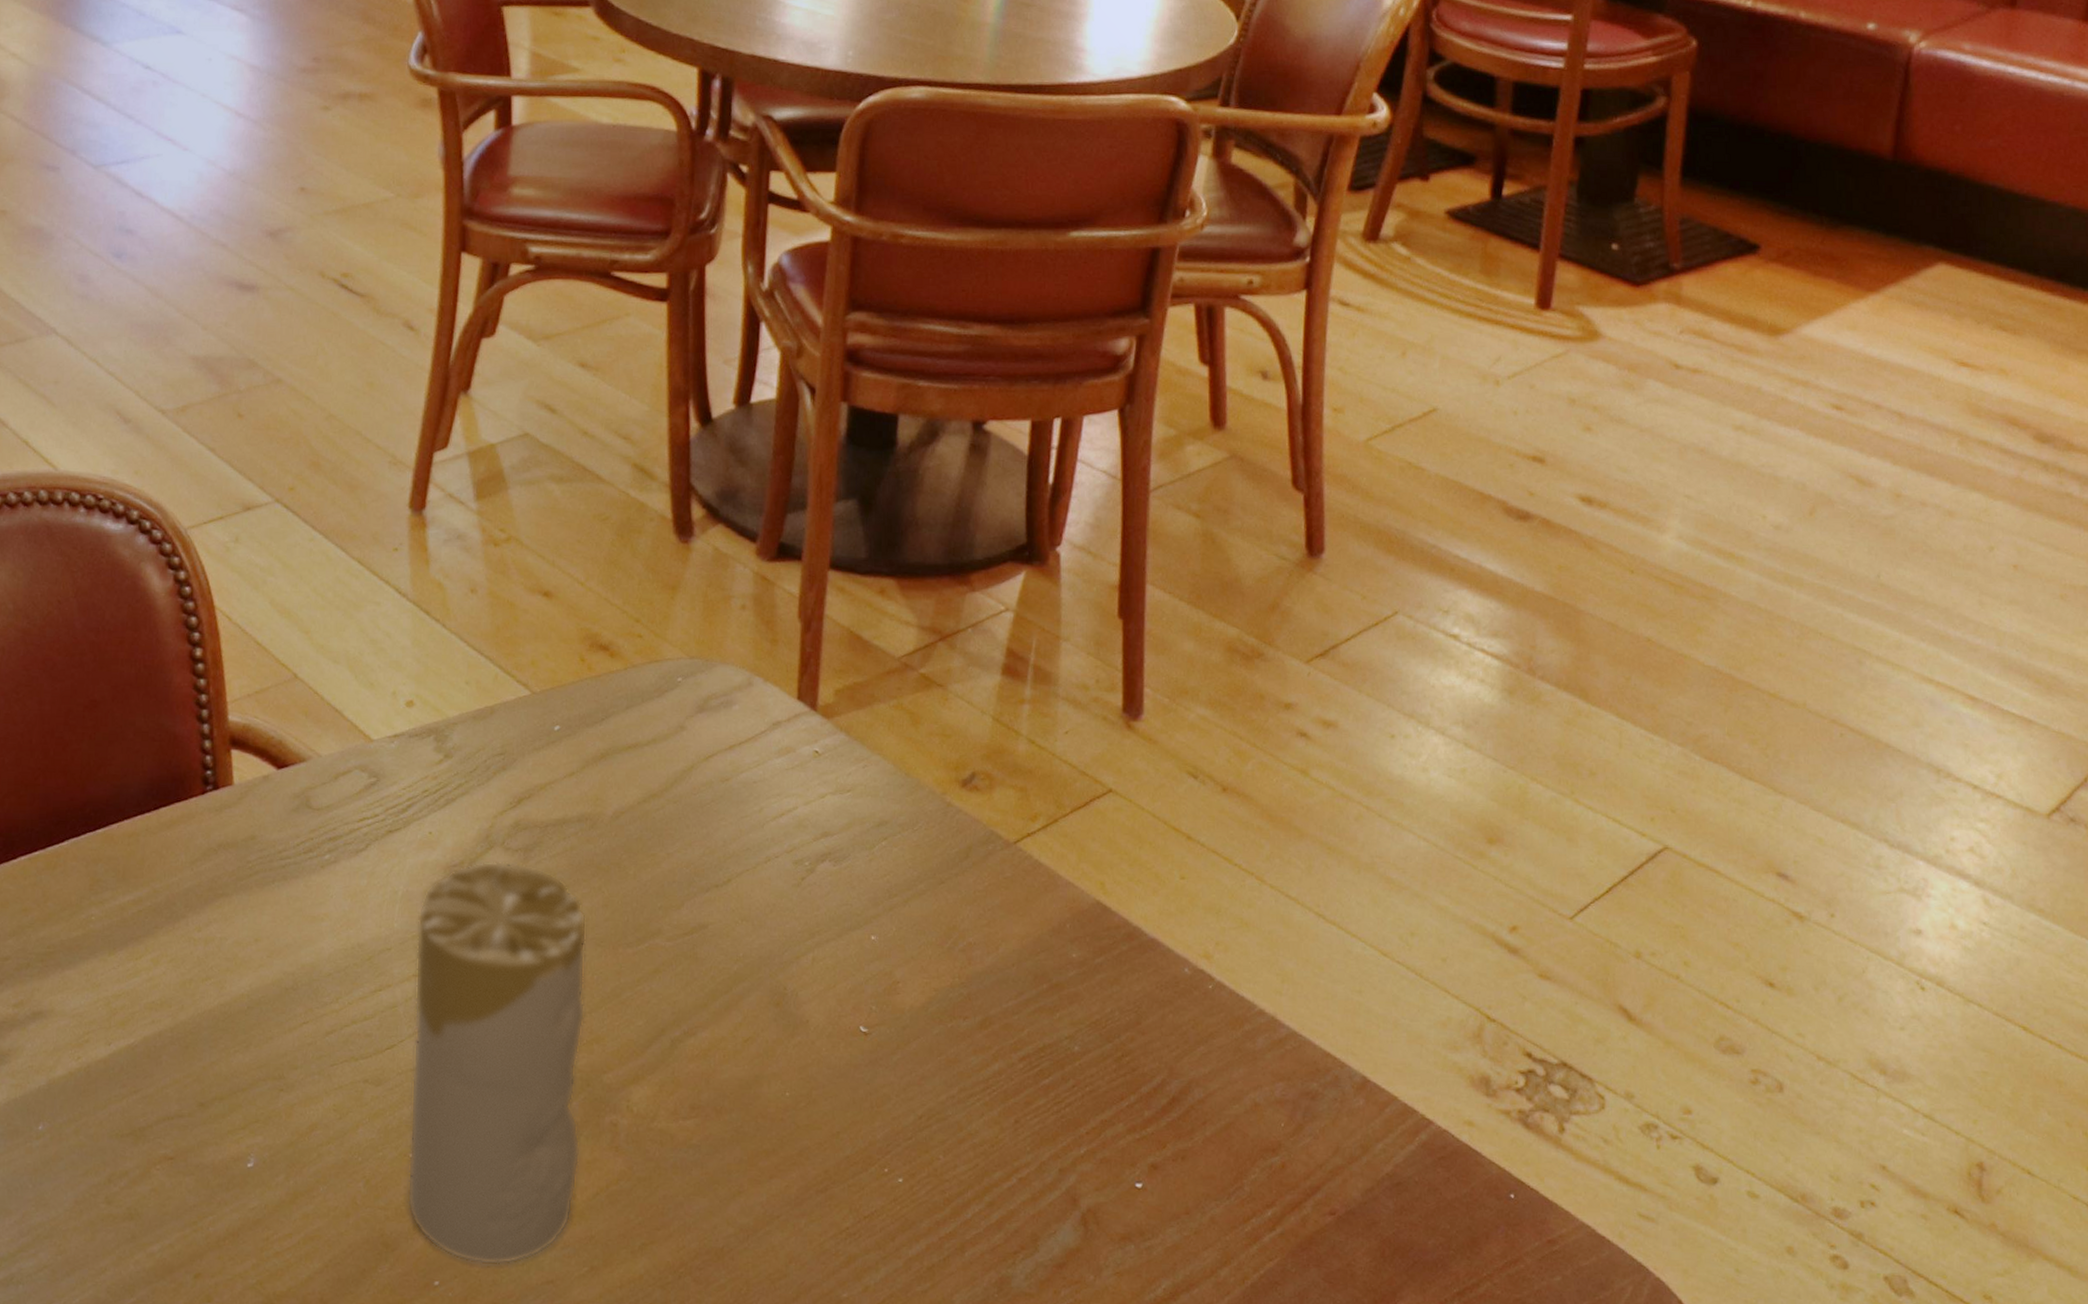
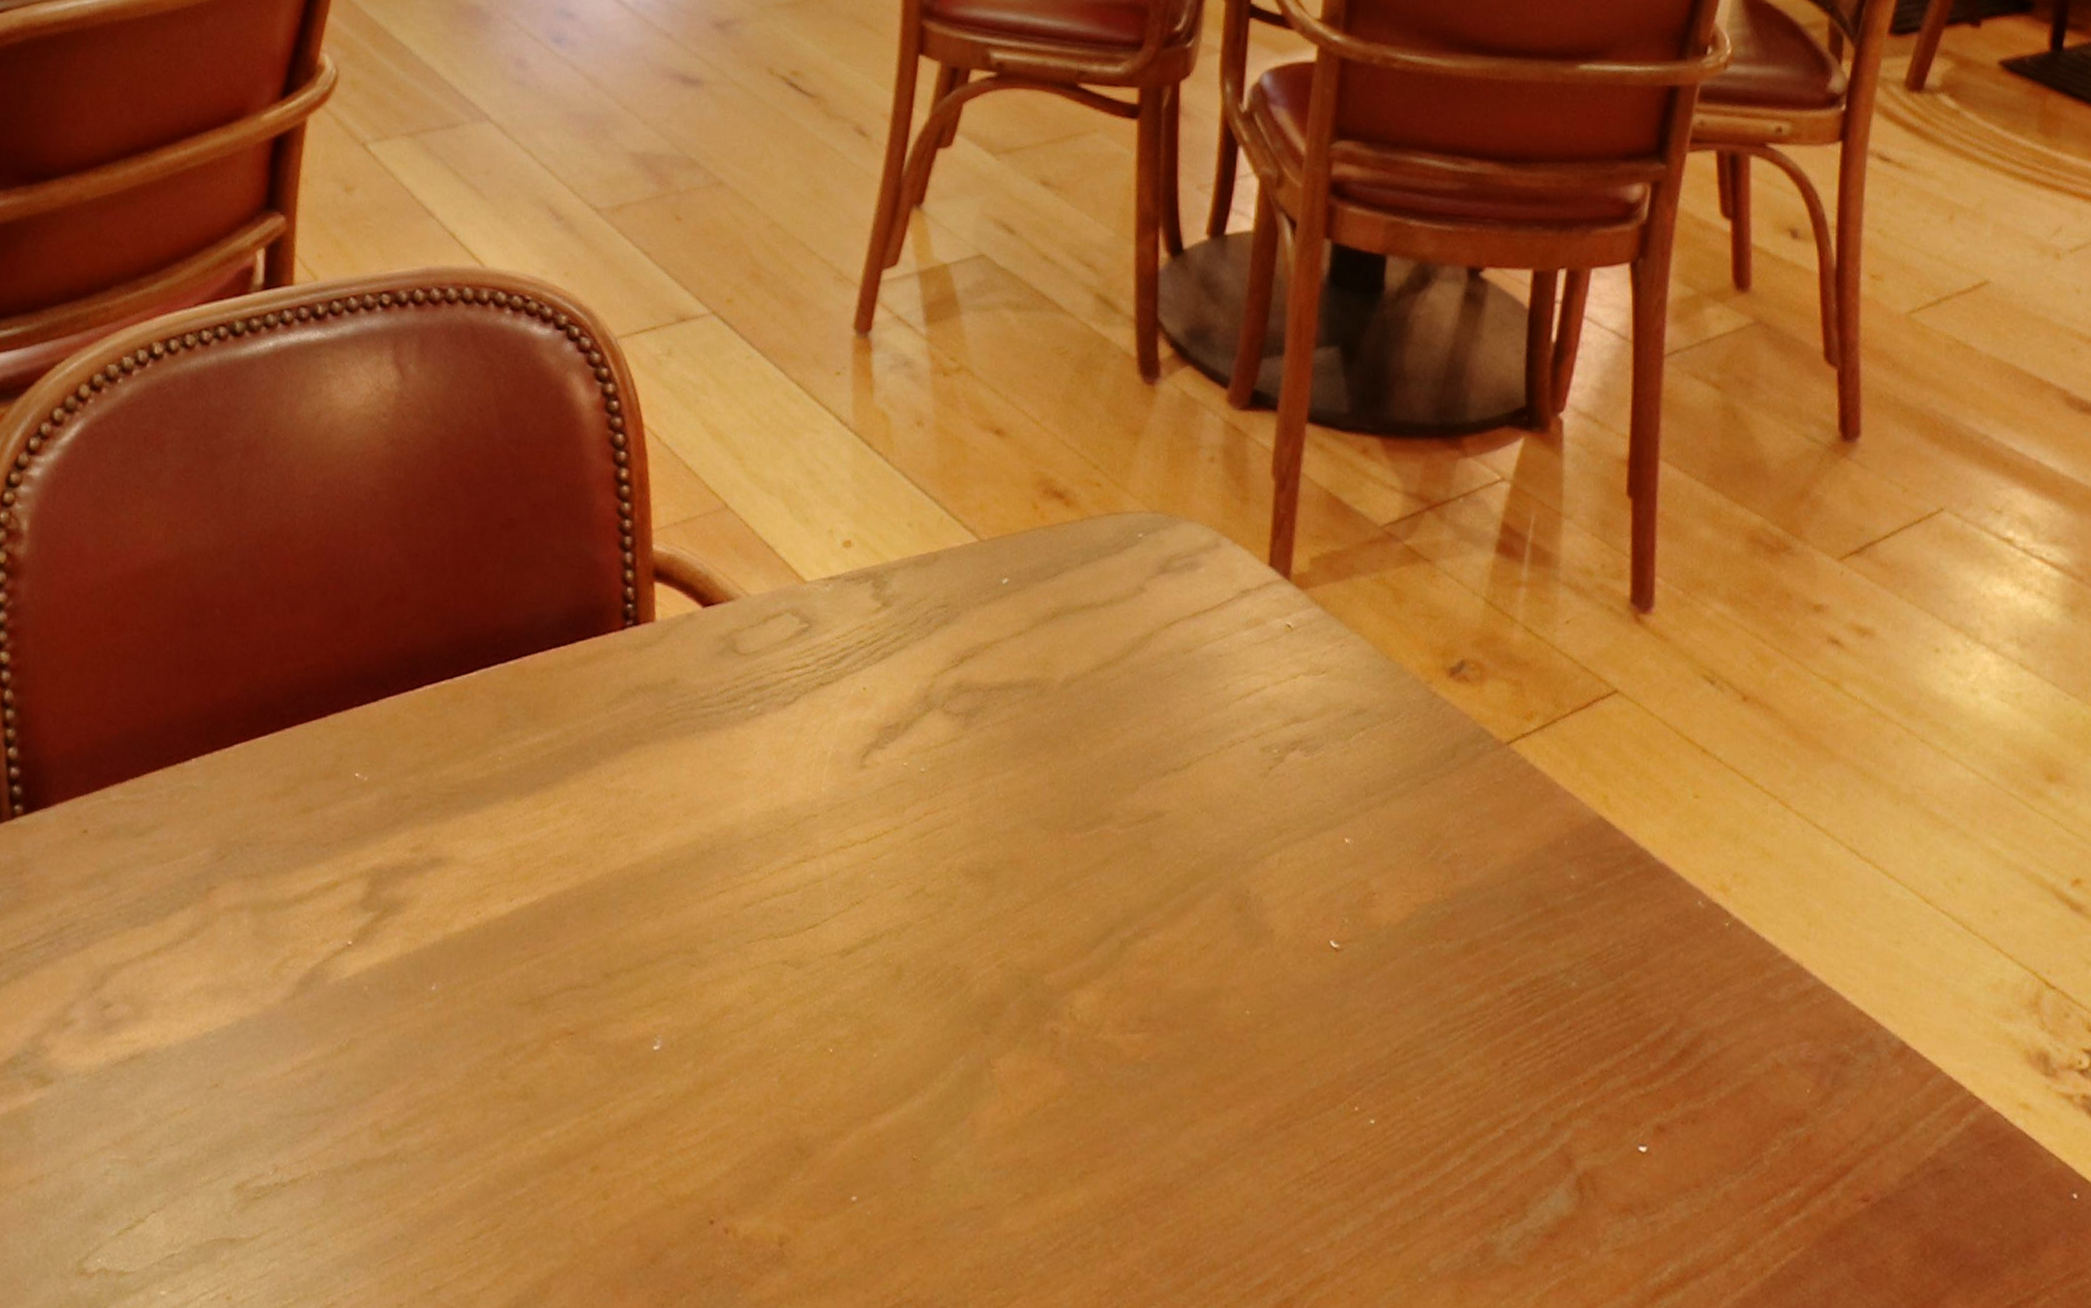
candle: present [407,861,587,1266] -> none [825,724,1032,1184]

